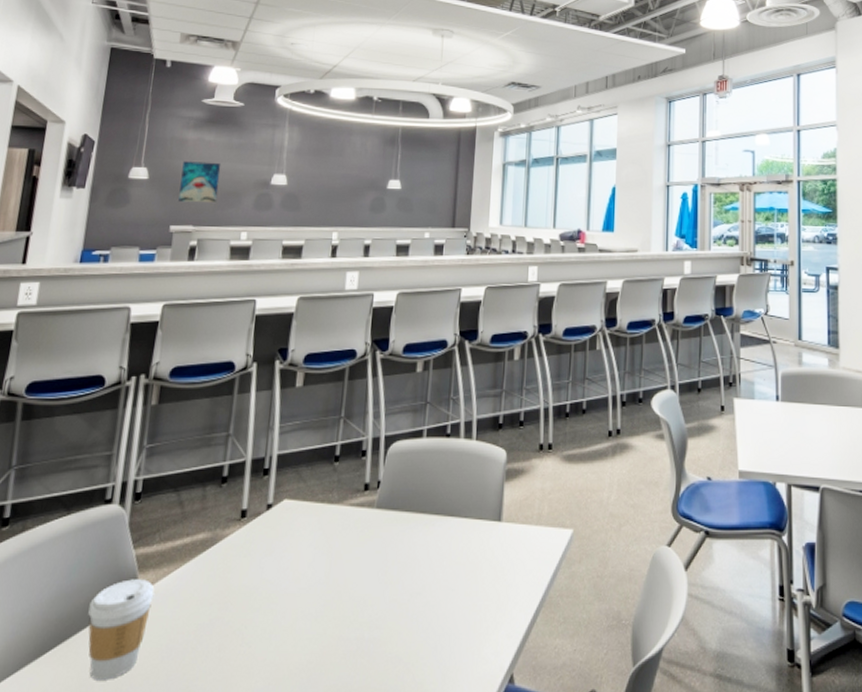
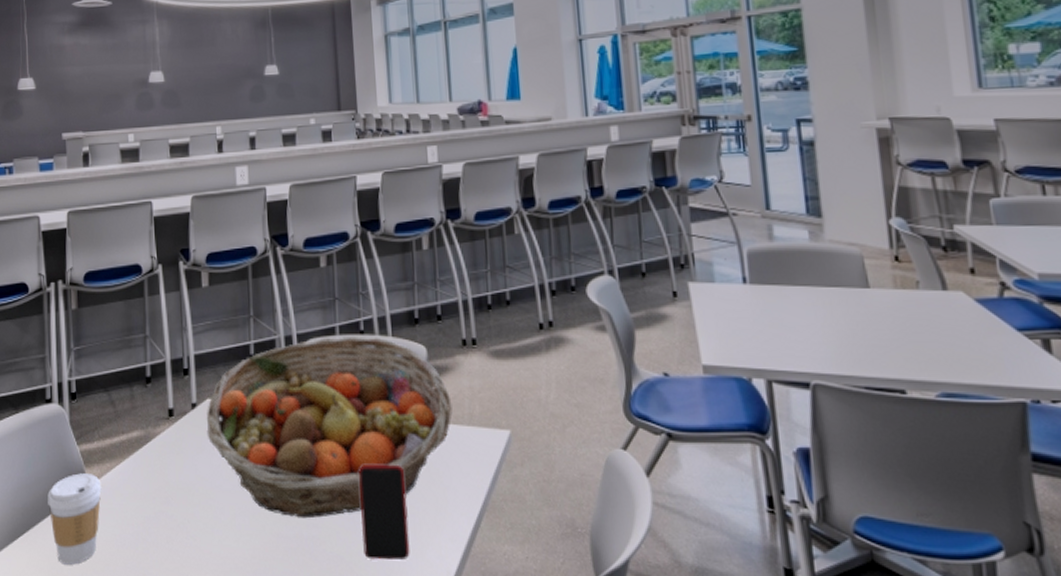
wall art: present [178,161,221,203] -> none [64,65,101,110]
fruit basket: none [279,439,524,620] -> present [206,337,453,519]
smartphone: none [423,563,472,659] -> present [359,464,410,561]

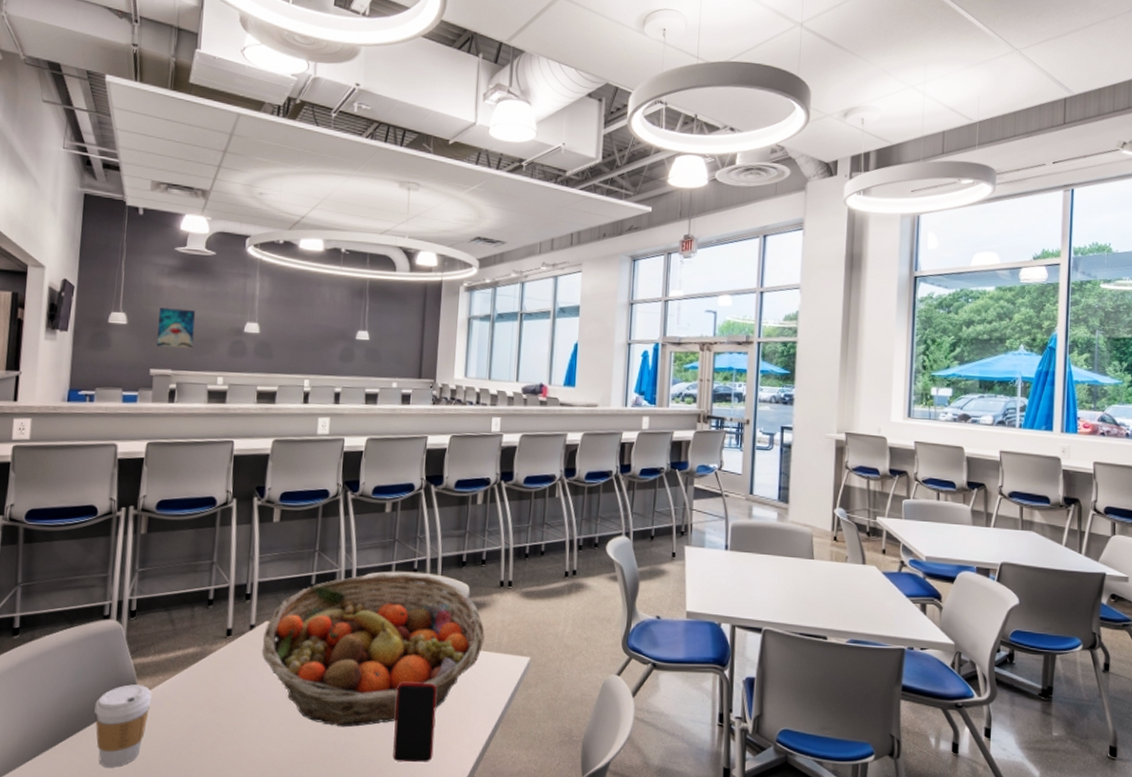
wall art: none [64,65,101,110] -> present [157,307,196,348]

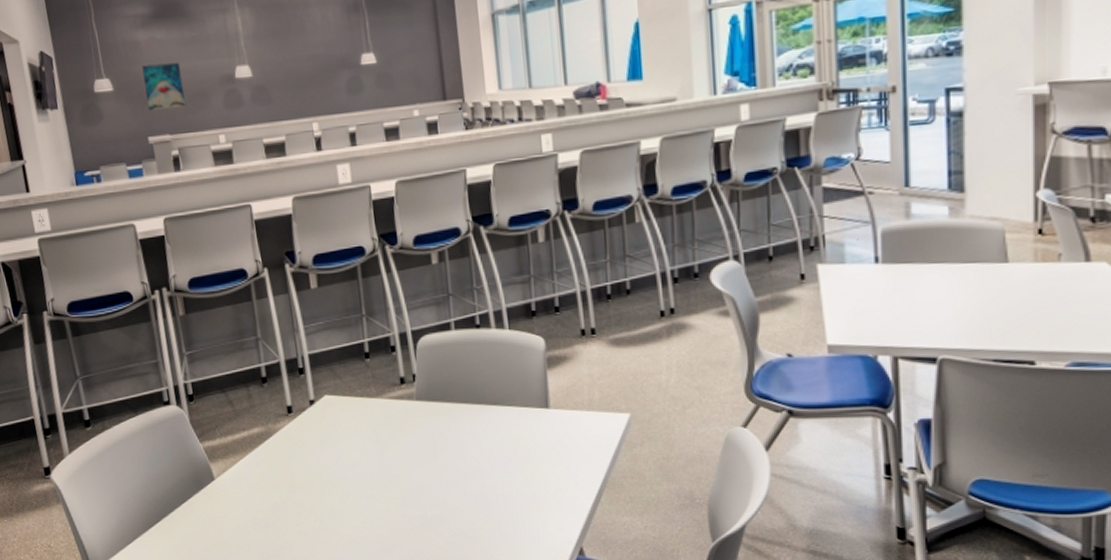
coffee cup: present [94,684,152,768] -> none [176,468,229,548]
fruit basket: present [261,573,485,728] -> none [325,330,572,500]
smartphone: present [393,682,437,763] -> none [479,448,532,534]

